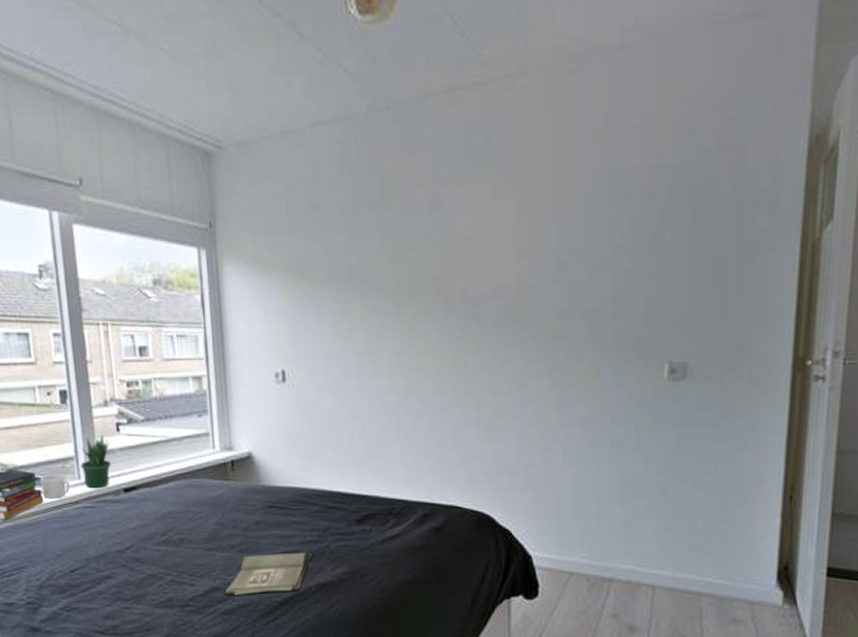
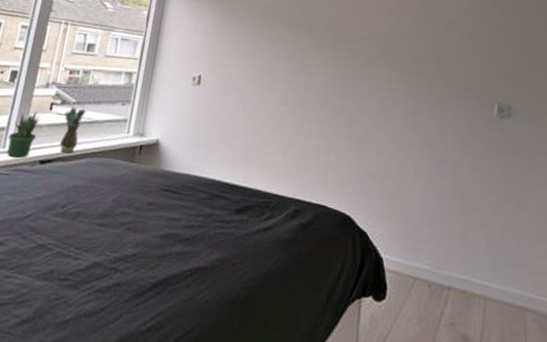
vase: none [135,423,160,478] -> present [59,105,86,153]
hardback book: present [225,552,313,596] -> none [104,234,193,275]

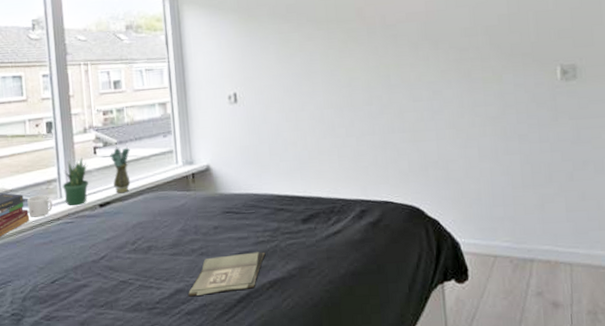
hardback book: none [104,234,193,275] -> present [188,252,266,297]

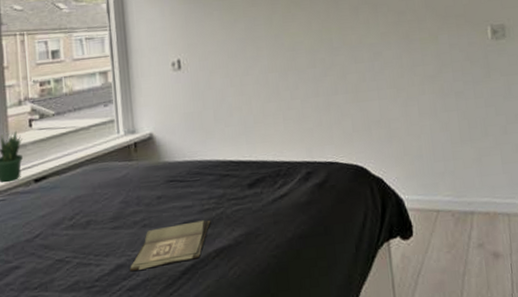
vase: present [110,146,131,193] -> none [47,117,69,167]

